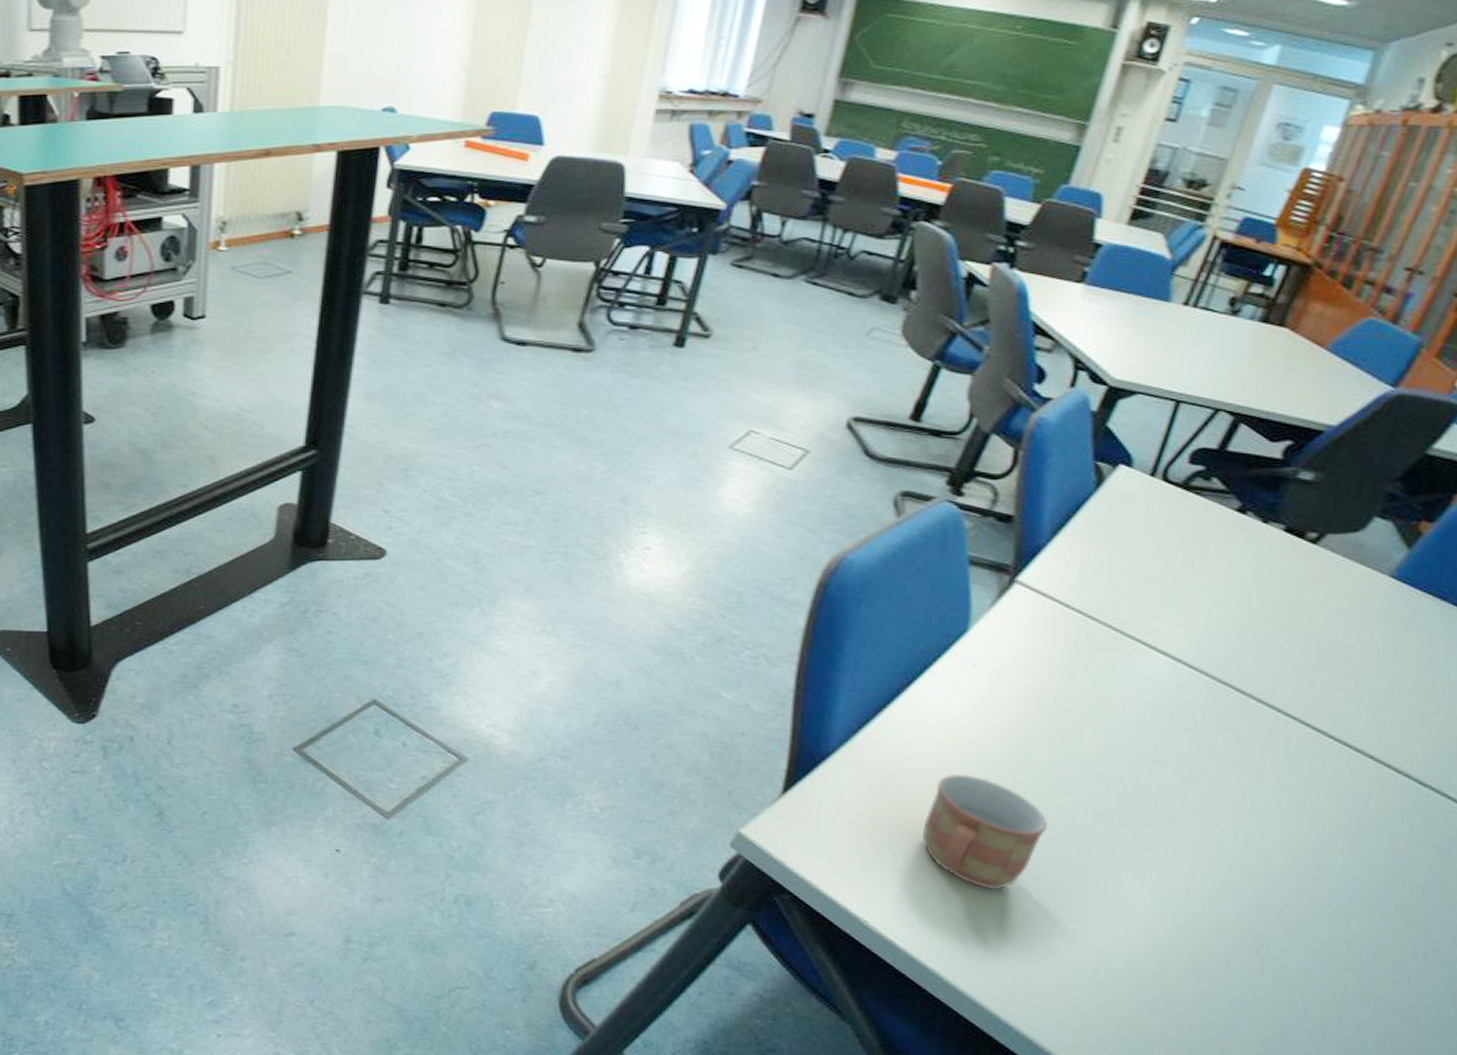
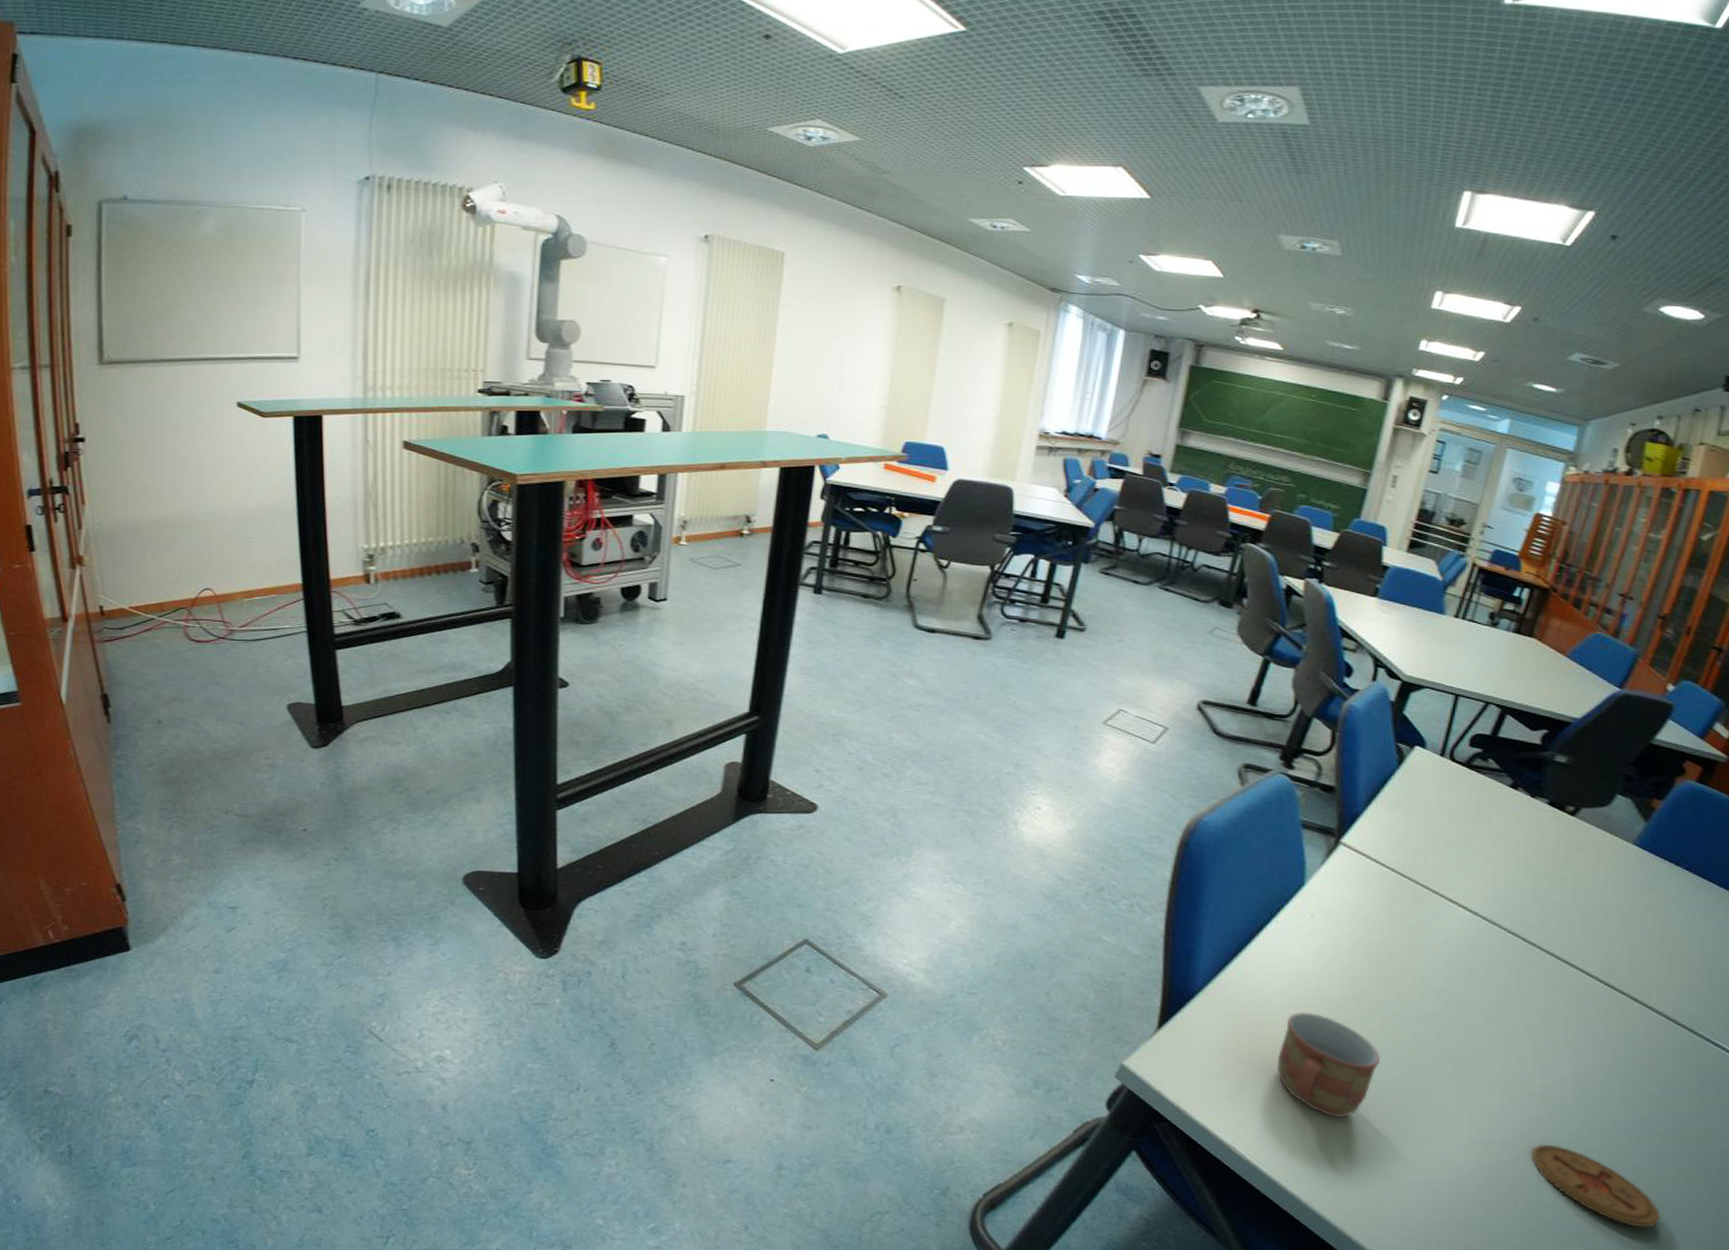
coaster: none [1222,918,1375,1009] -> present [1531,1144,1660,1228]

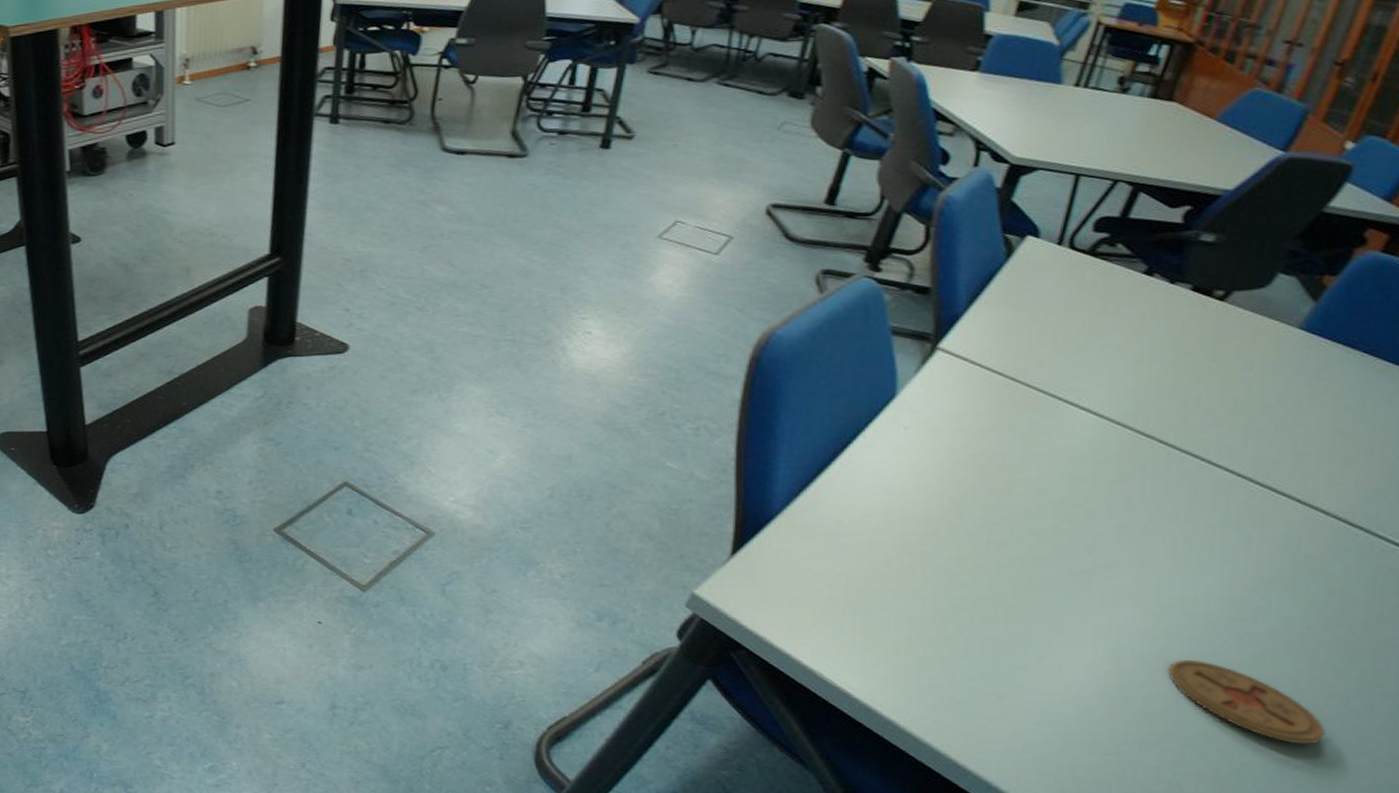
mug: present [1277,1012,1380,1119] -> none [868,530,988,640]

